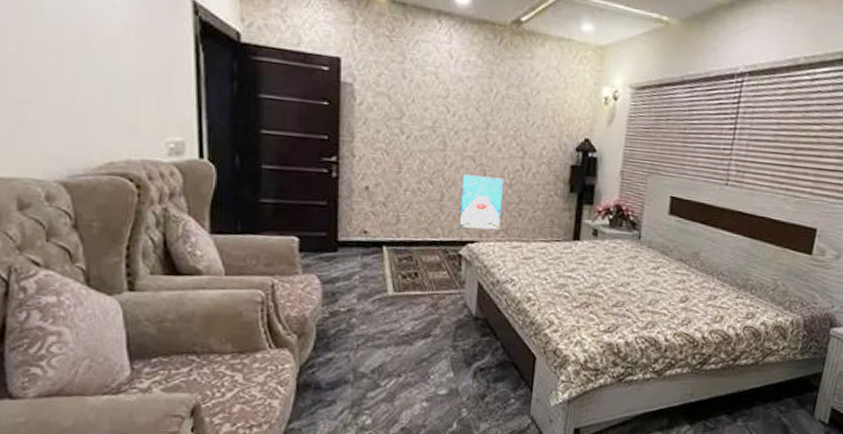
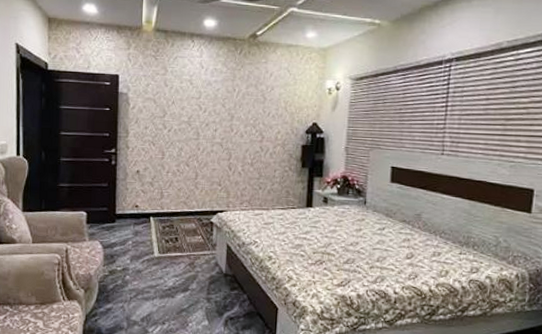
wall art: present [459,174,503,230] -> none [210,157,246,201]

